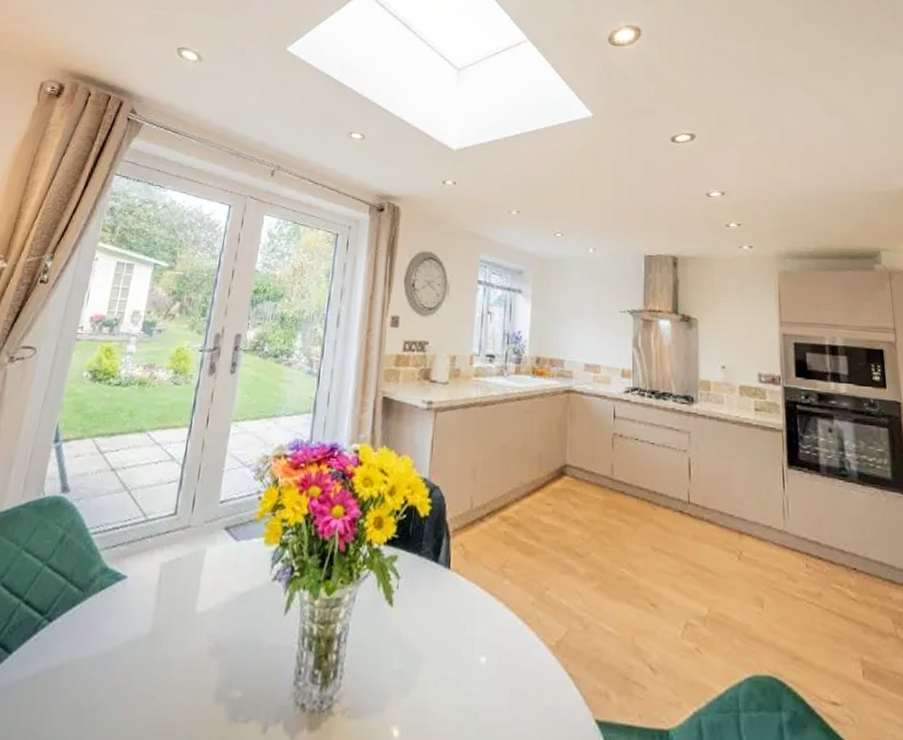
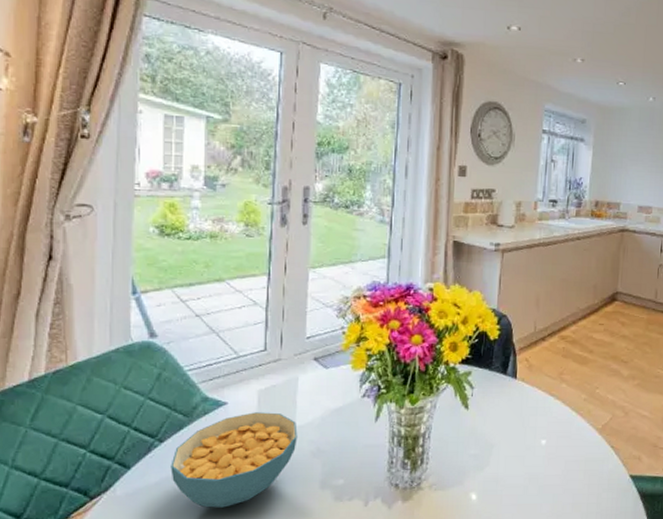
cereal bowl: none [52,590,197,718] -> present [170,412,298,508]

